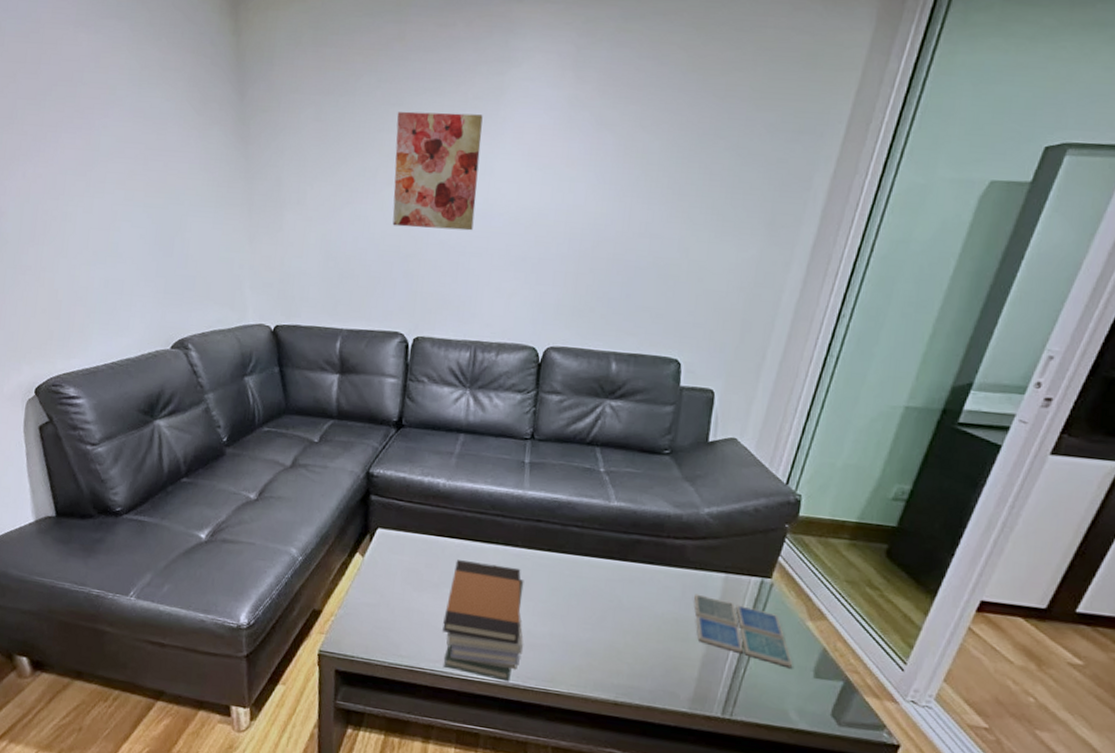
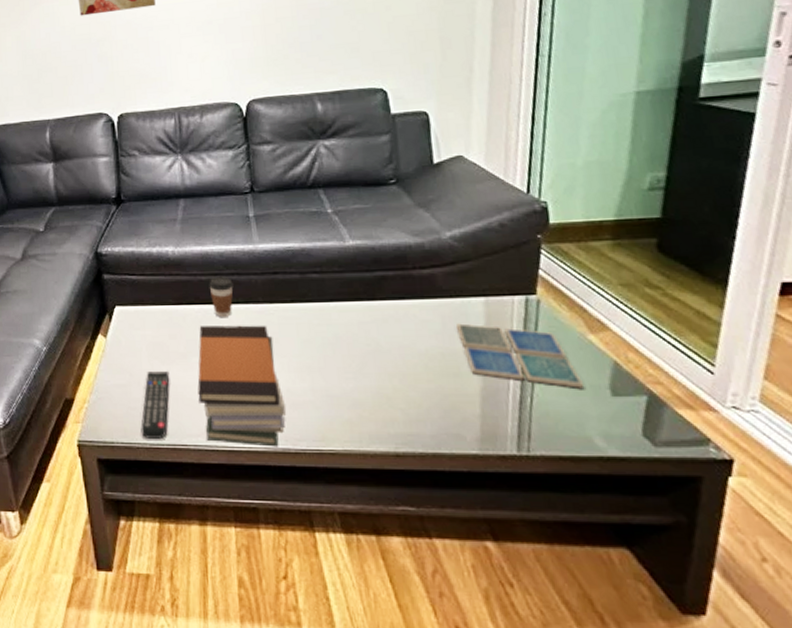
remote control: none [382,595,420,660] -> present [140,371,170,439]
coffee cup: none [473,515,497,555] -> present [209,277,234,317]

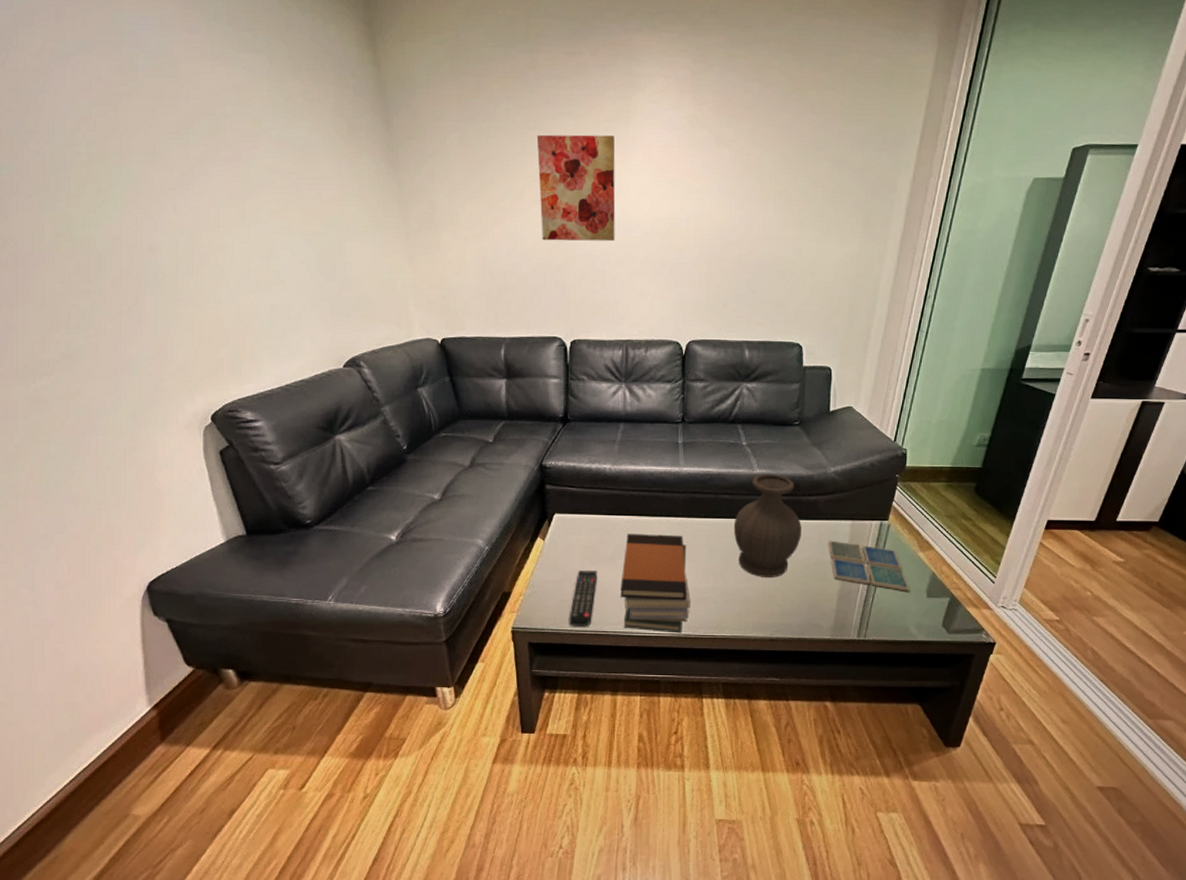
coffee cup: present [209,277,234,317] -> none [638,493,659,527]
vase: none [328,244,419,374] -> present [733,474,802,577]

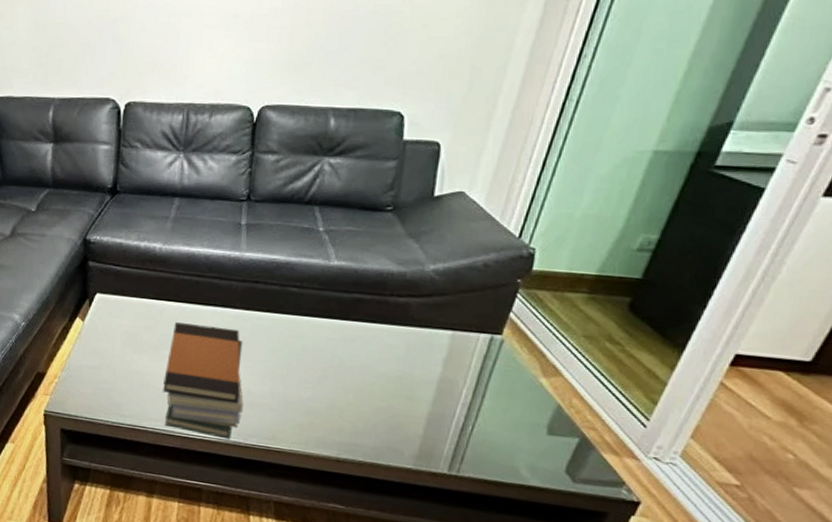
remote control: present [569,570,598,626] -> none [105,357,140,419]
vase: present [733,474,802,577] -> none [300,266,386,389]
drink coaster: present [828,540,910,591] -> none [418,351,525,424]

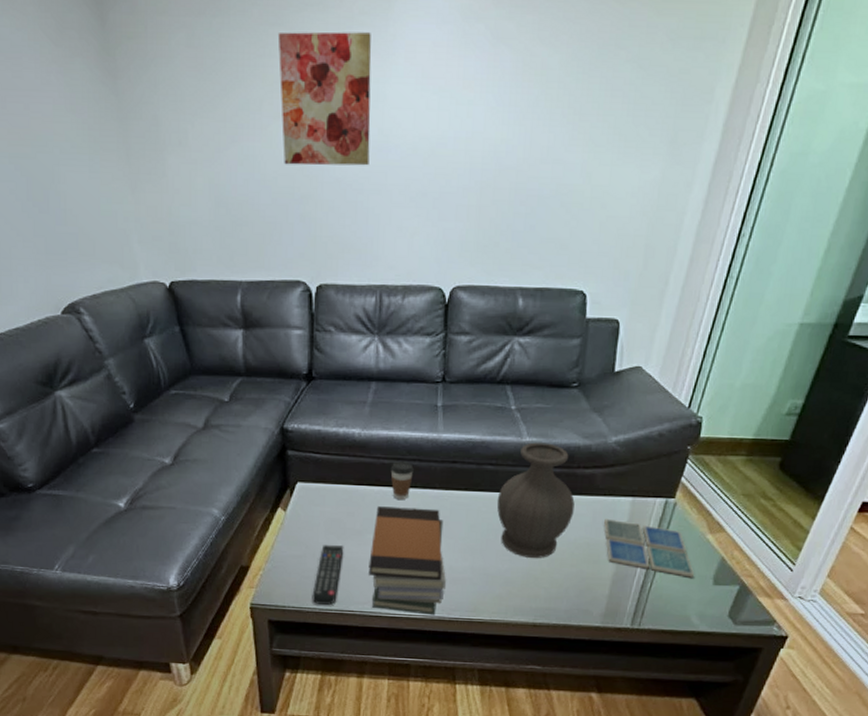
remote control: none [105,357,140,419] -> present [312,545,344,605]
coffee cup: none [190,278,214,317] -> present [390,461,414,499]
vase: none [300,266,386,389] -> present [496,442,575,558]
drink coaster: none [418,351,525,424] -> present [604,518,695,578]

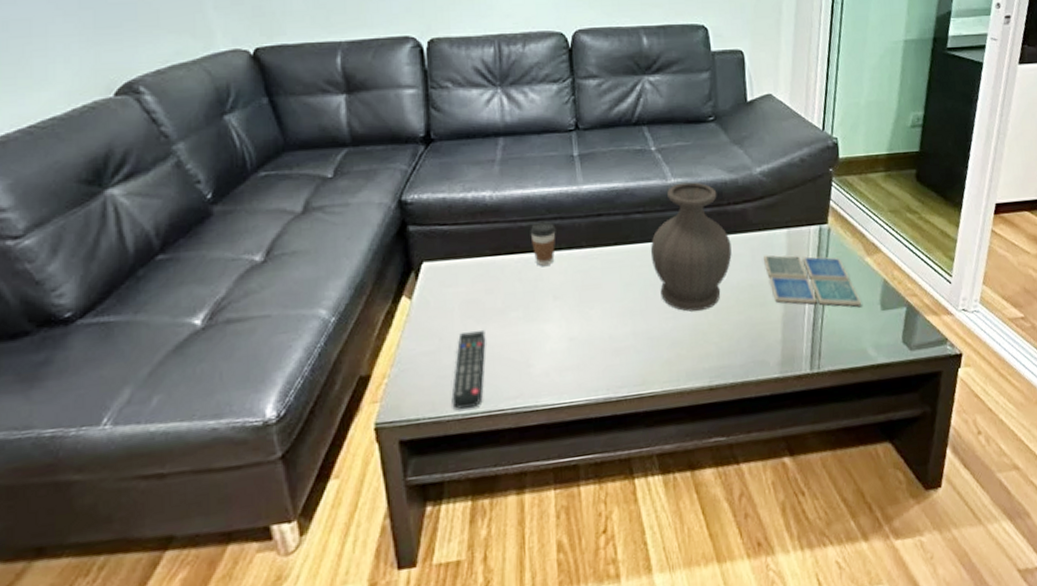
book stack: present [368,506,446,616] -> none [516,271,607,402]

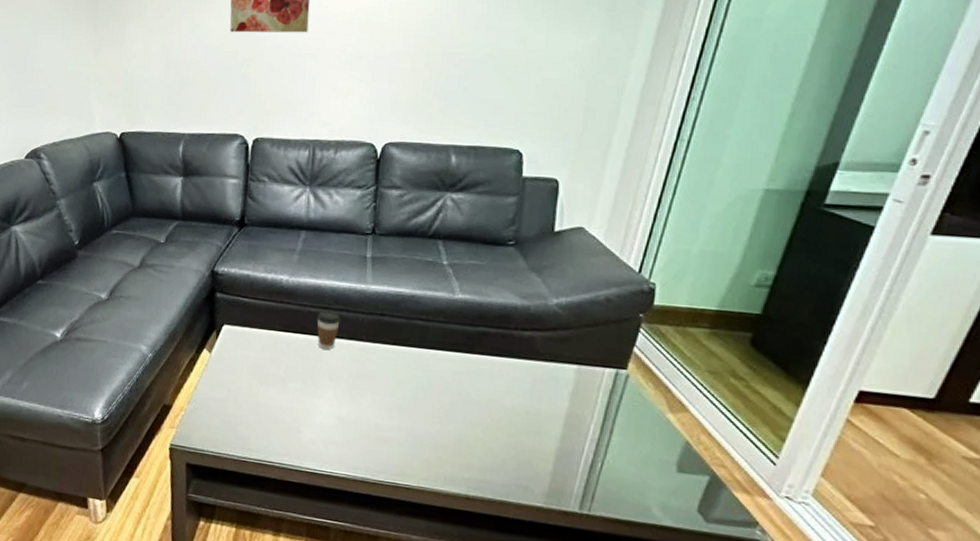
remote control: present [451,331,486,409] -> none [231,390,266,453]
vase: present [650,182,732,312] -> none [426,299,512,424]
drink coaster: present [764,255,862,307] -> none [545,386,654,461]

